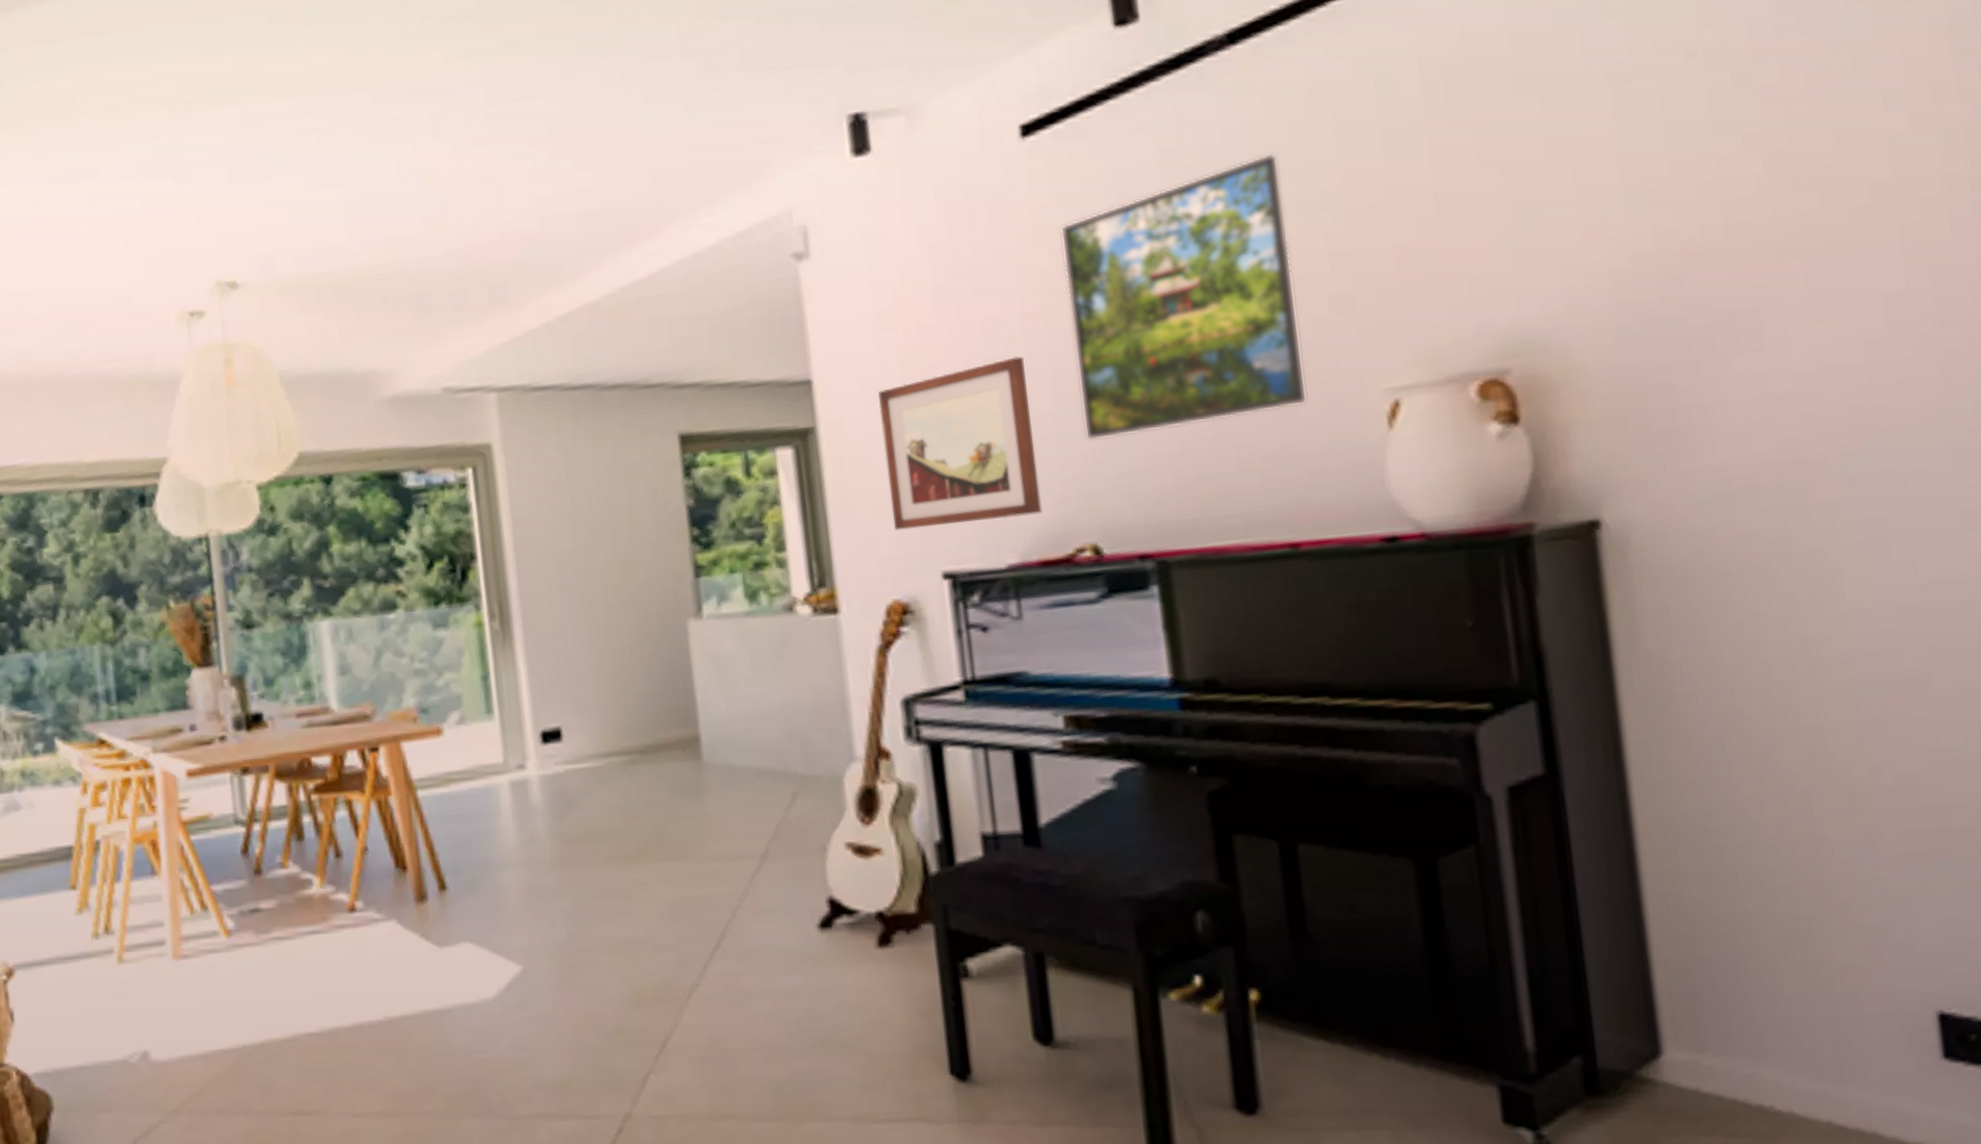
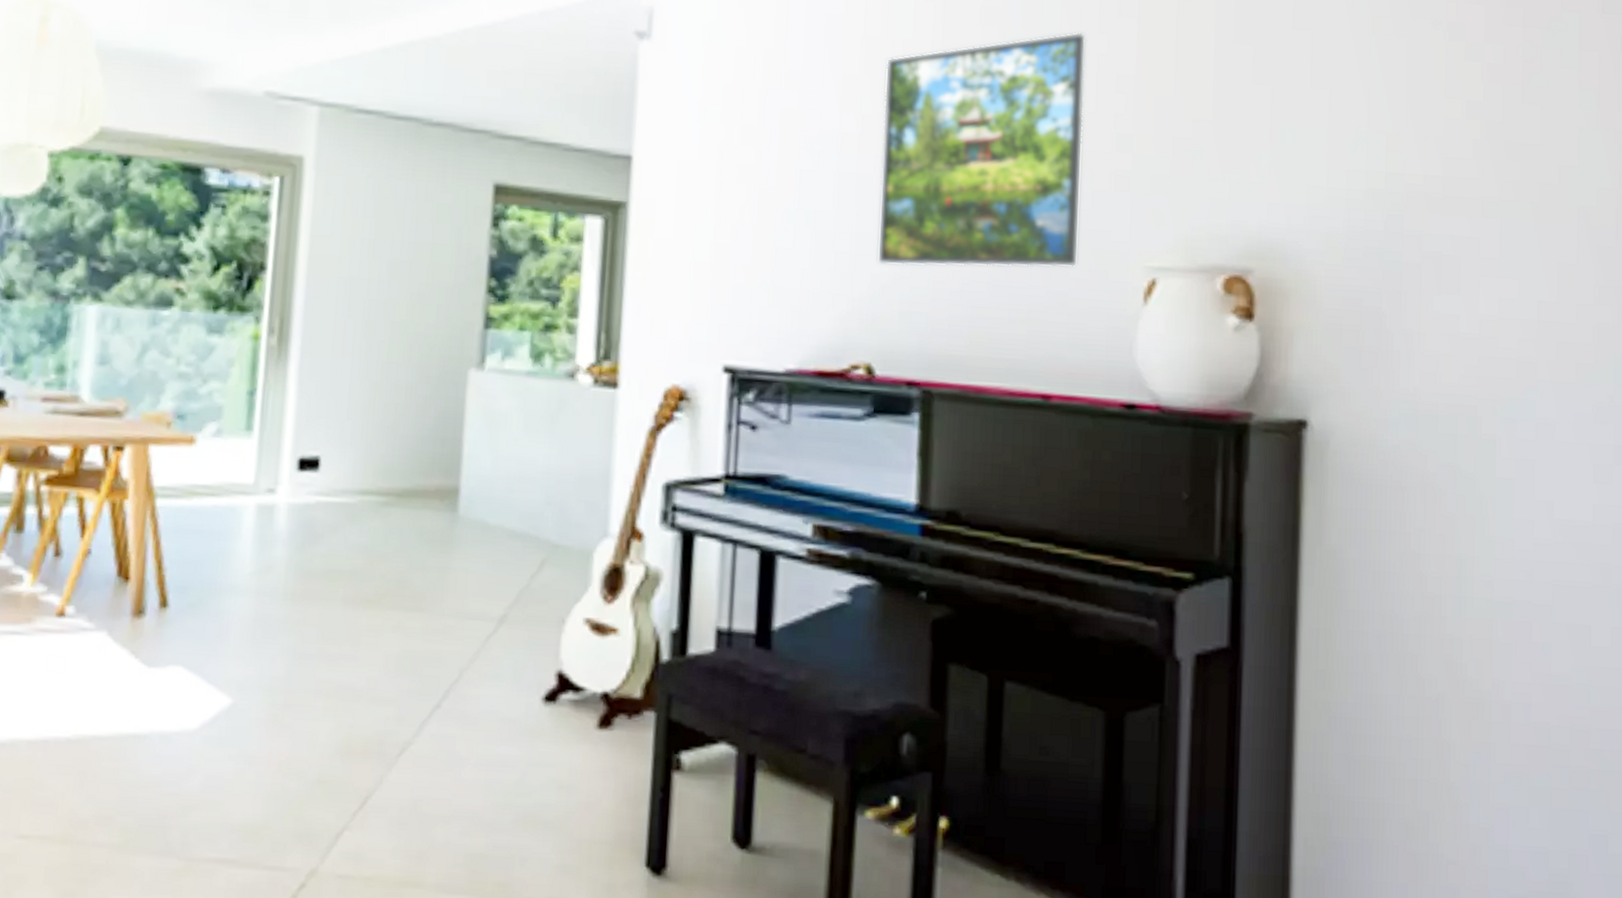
wall art: present [878,356,1042,531] -> none [685,171,833,325]

